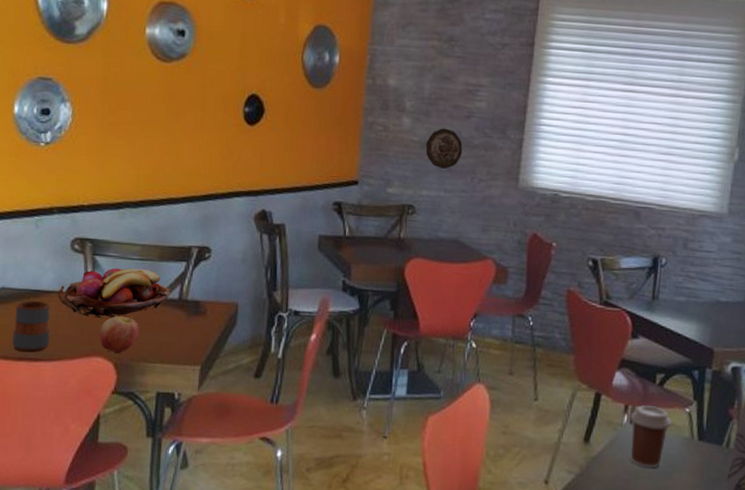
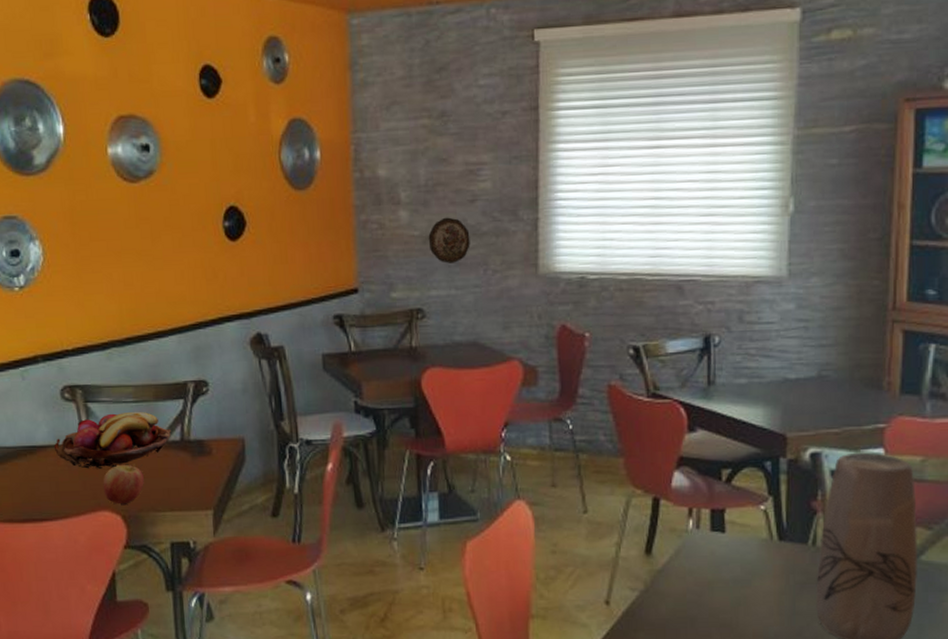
mug: present [12,301,51,352] -> none [14,458,53,512]
coffee cup: present [631,405,672,469] -> none [697,506,745,577]

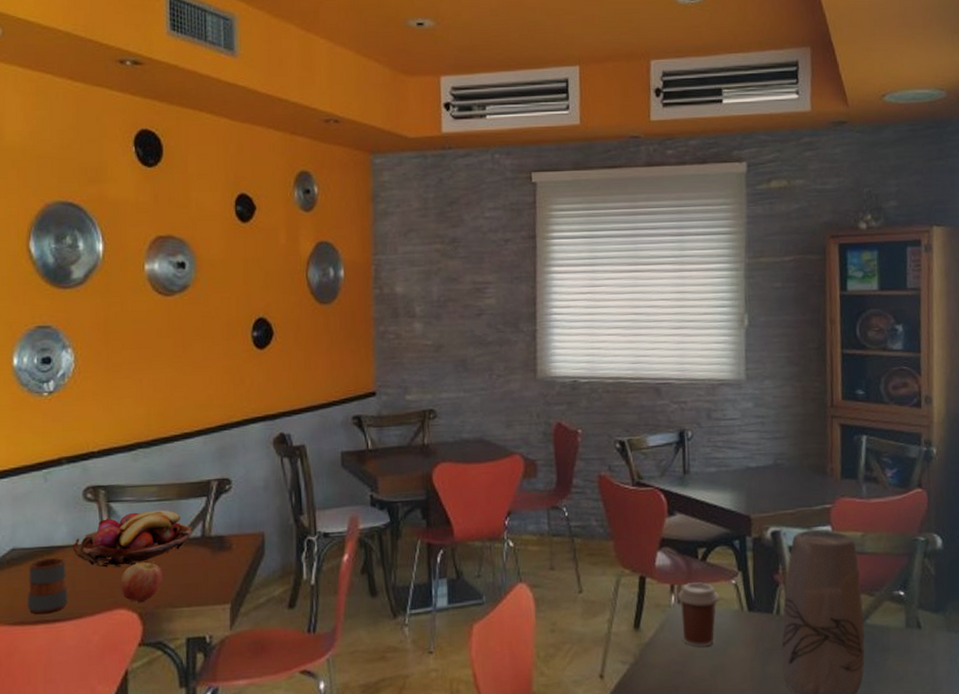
mug: none [14,458,53,512] -> present [28,558,68,614]
decorative plate: present [428,217,470,263] -> none [440,329,477,369]
coffee cup: none [697,506,745,577] -> present [678,582,719,648]

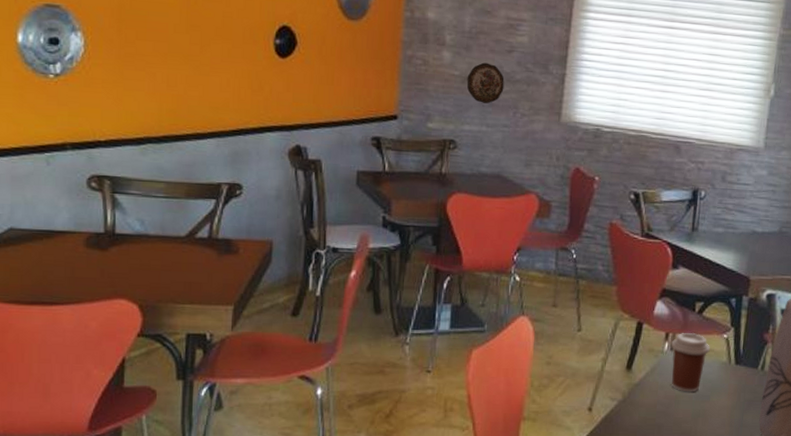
mug: present [28,558,68,614] -> none [24,242,67,295]
fruit basket: present [72,509,193,568] -> none [73,206,200,260]
apple: present [121,561,163,602] -> none [122,256,166,294]
decorative plate: none [440,329,477,369] -> present [466,62,505,104]

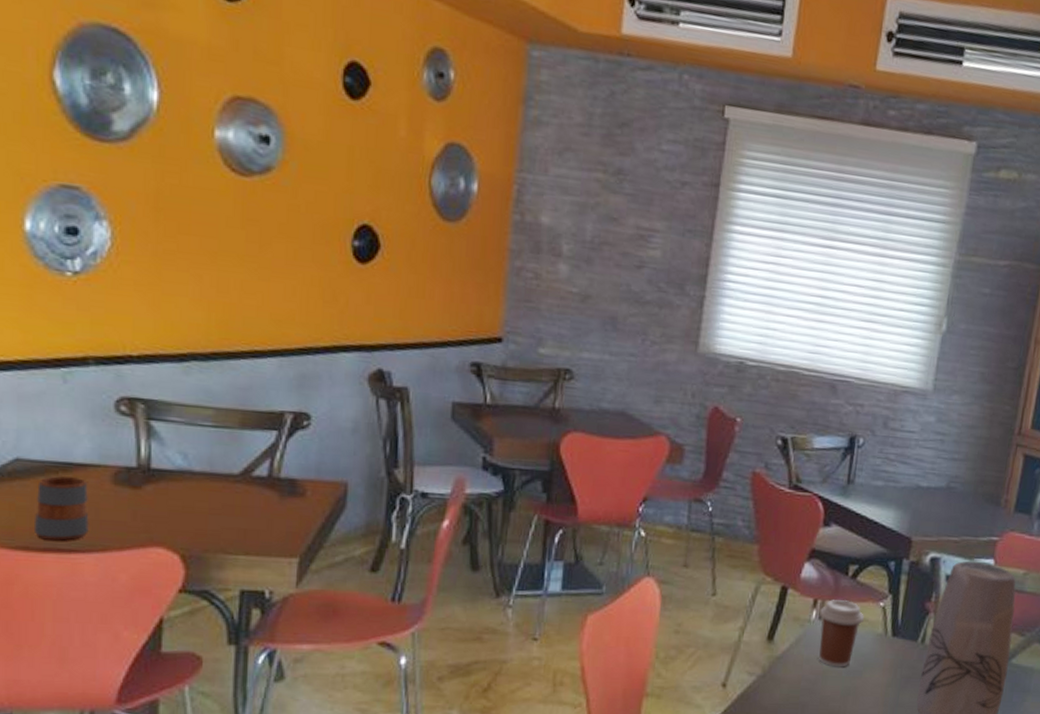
mug: none [24,242,67,295] -> present [35,476,89,541]
decorative plate: present [466,62,505,104] -> none [586,278,632,328]

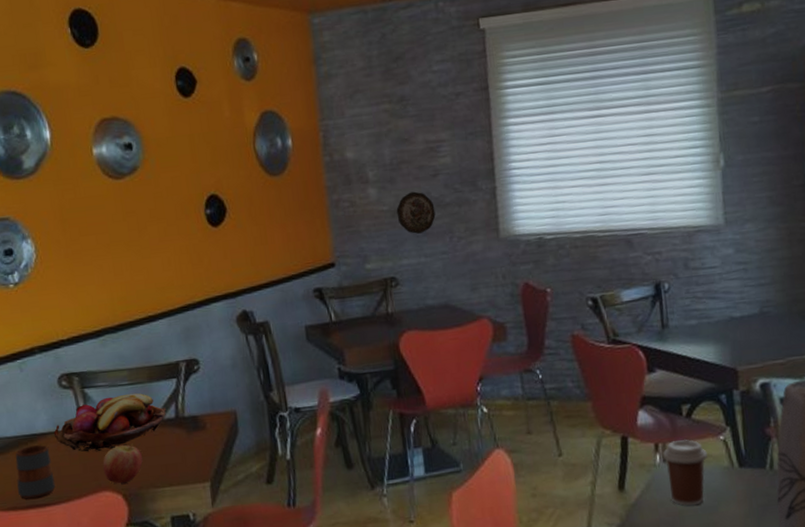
fruit basket: none [97,436,258,500] -> present [53,393,167,452]
apple: none [159,497,215,542] -> present [103,443,143,484]
decorative plate: none [586,278,632,328] -> present [396,191,436,234]

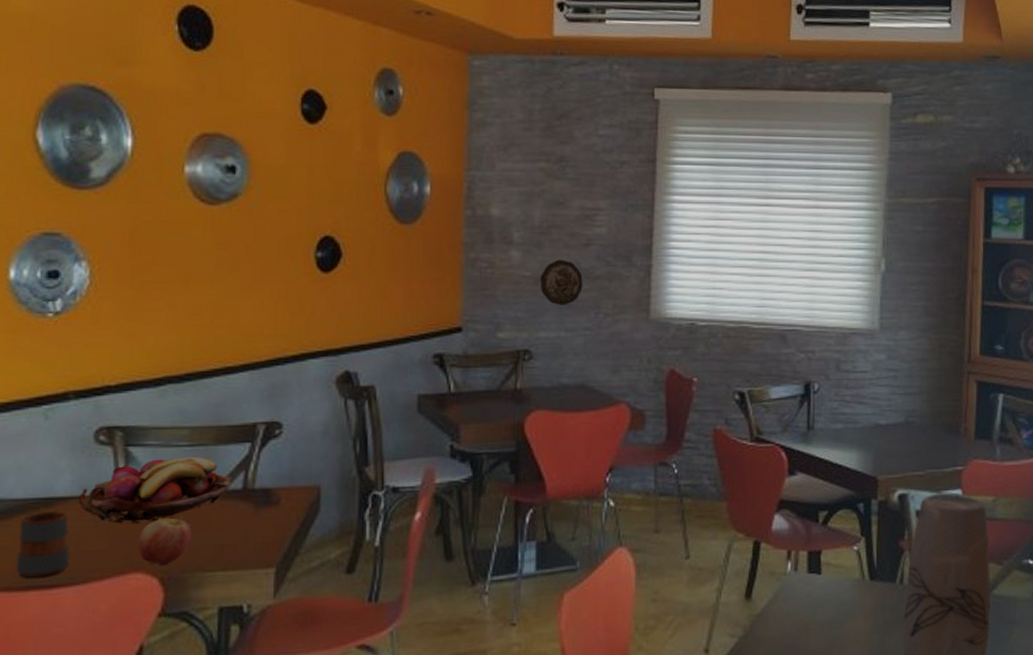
coffee cup: present [663,439,708,506] -> none [795,548,839,619]

